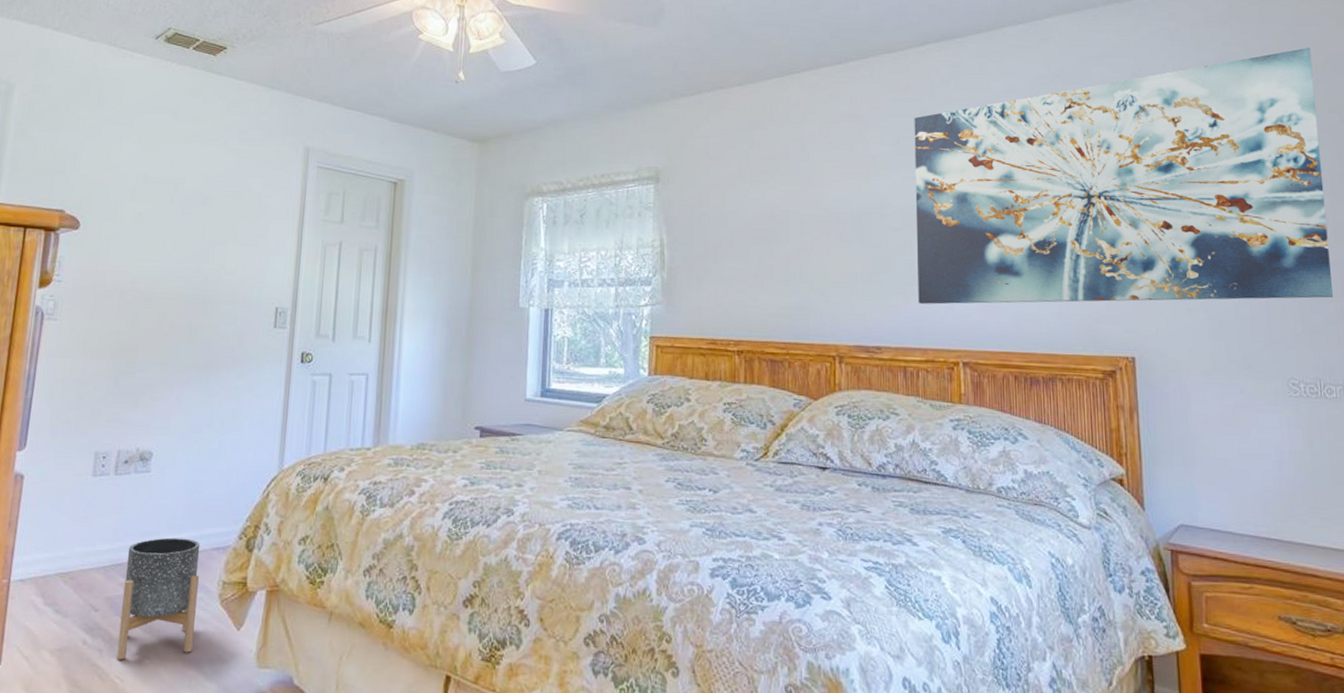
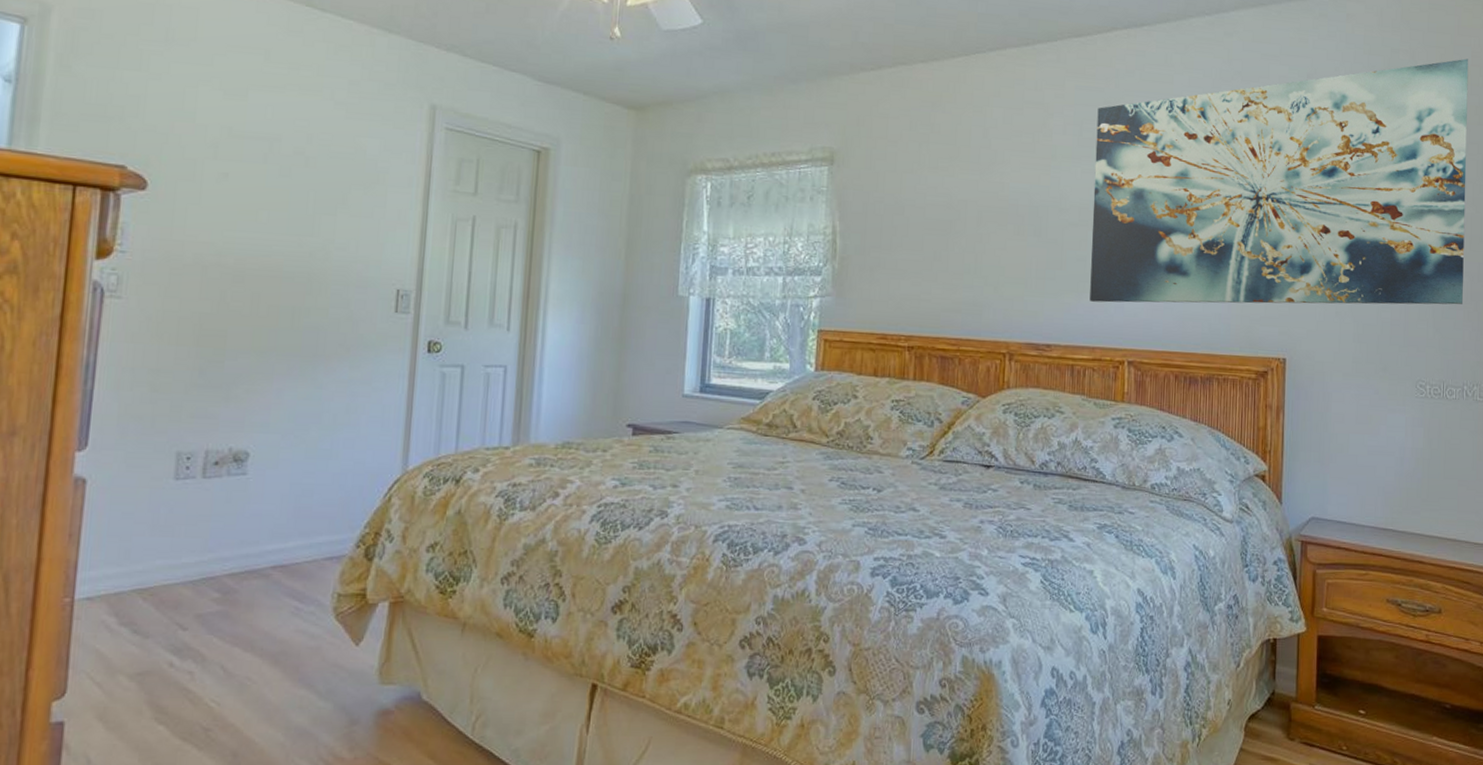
planter: present [116,537,201,660] -> none [211,547,310,682]

